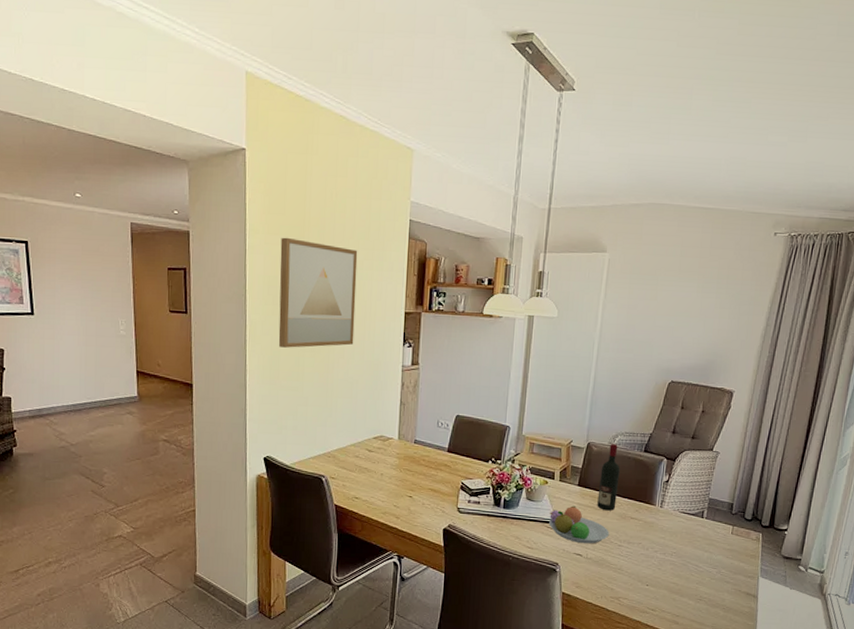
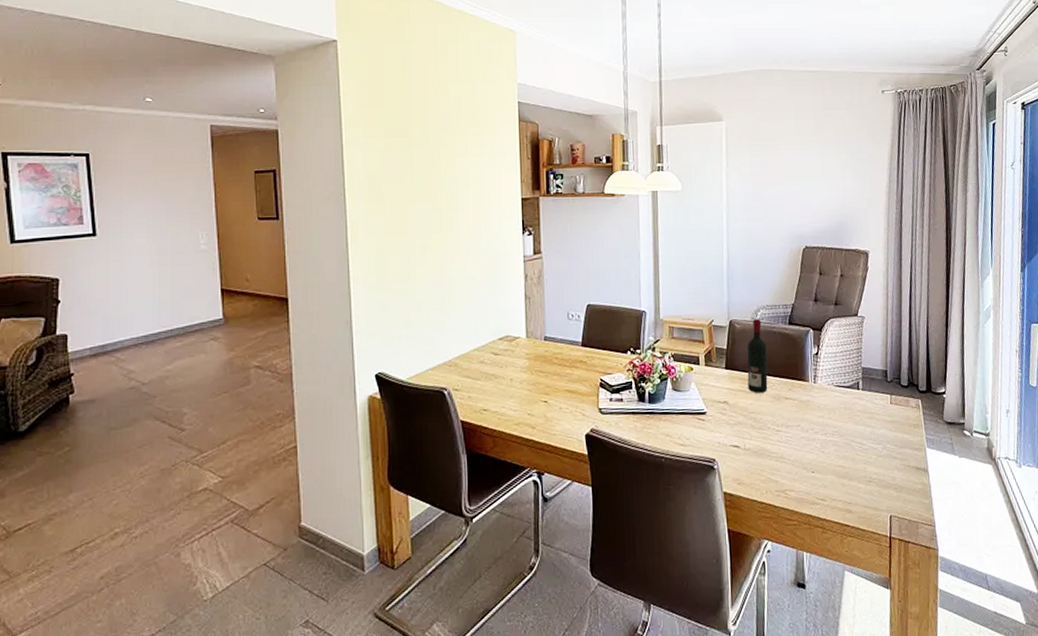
wall art: present [278,237,358,348] -> none [381,129,469,248]
fruit bowl: present [549,506,609,544] -> none [699,391,765,434]

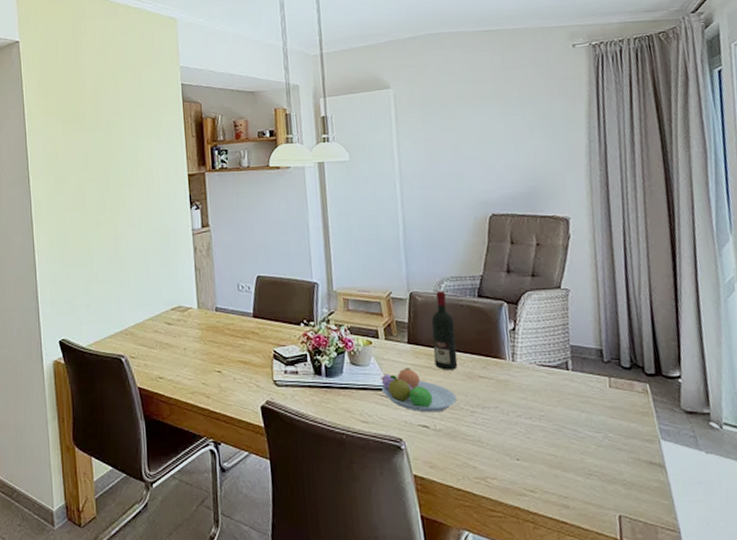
fruit bowl: none [699,391,765,434] -> present [381,367,457,413]

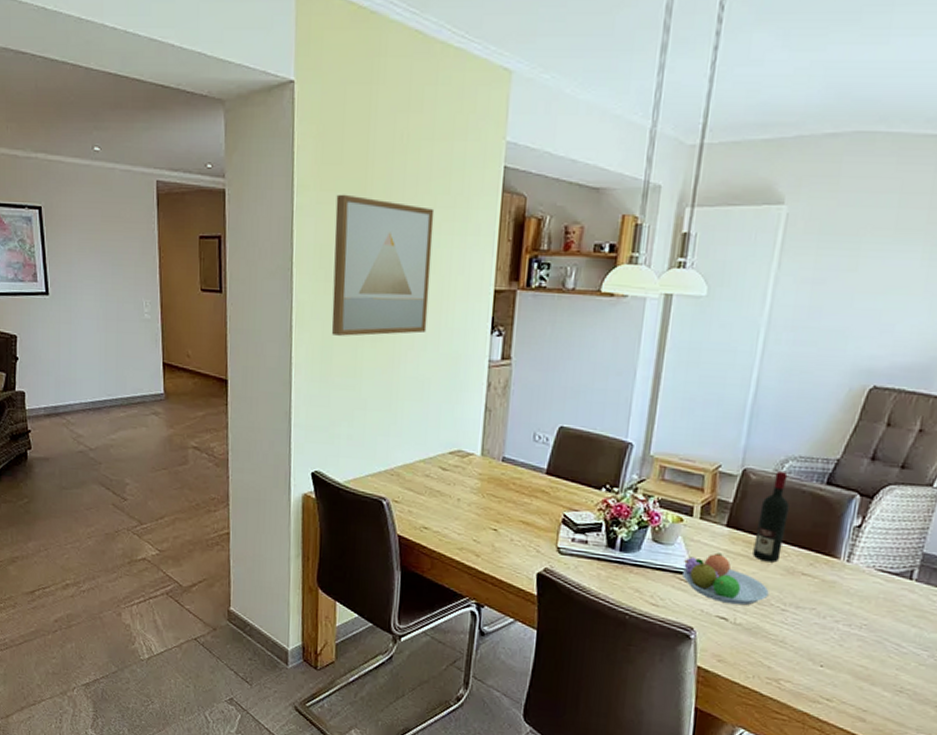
wall art: none [58,116,140,224] -> present [331,194,435,336]

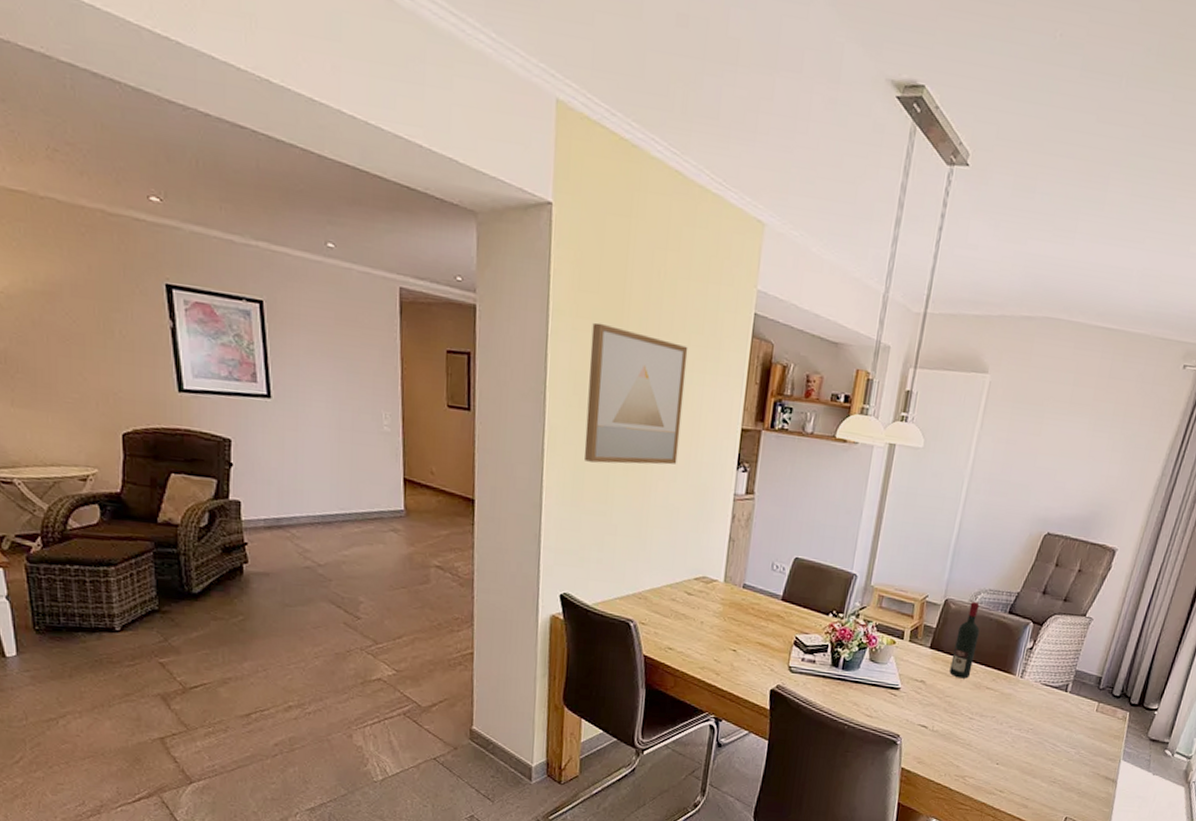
fruit bowl: present [682,552,769,606] -> none [893,670,961,715]

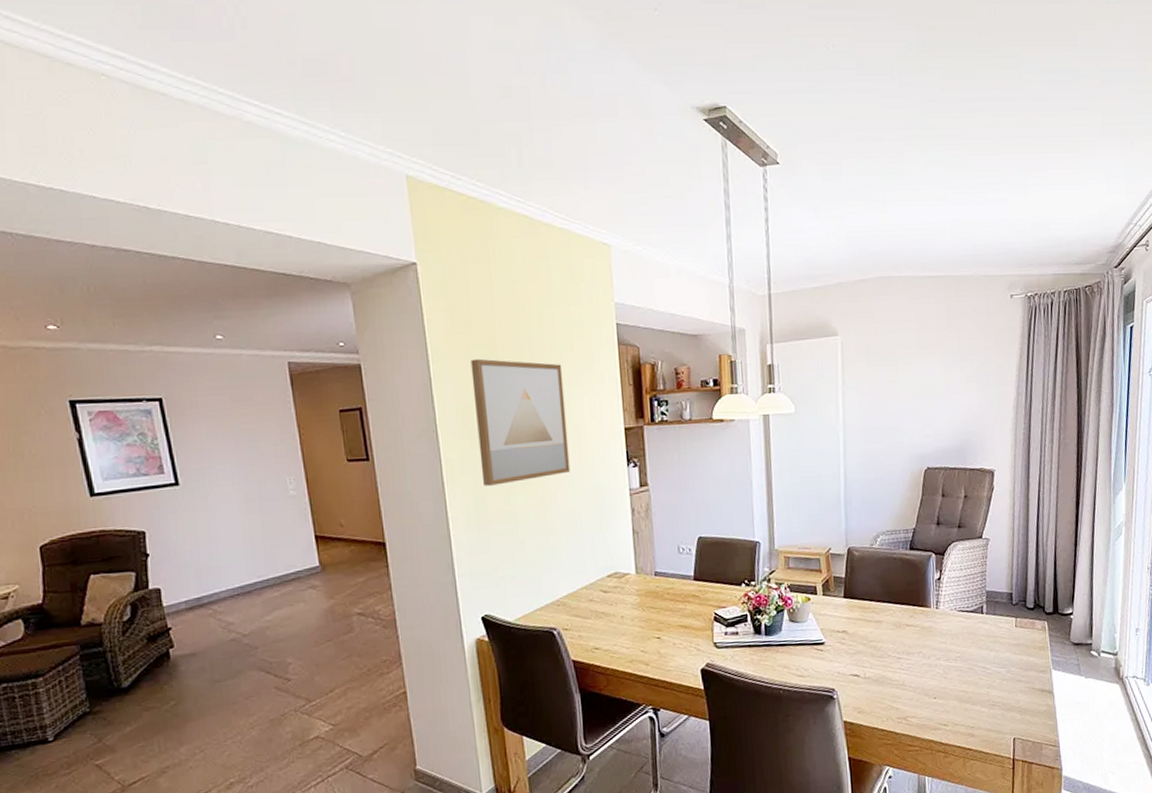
wine bottle: present [949,601,980,679] -> none [866,544,888,621]

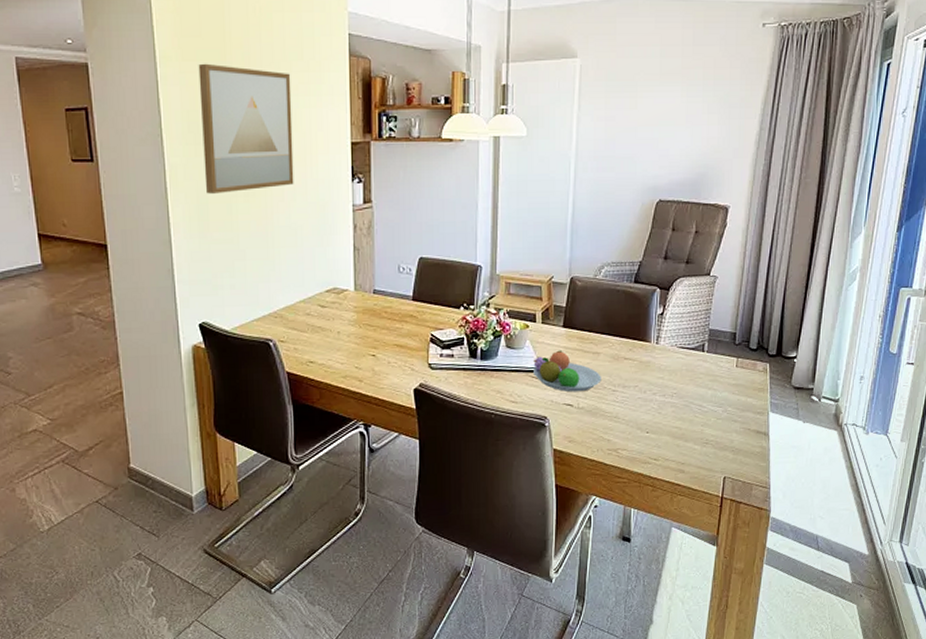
fruit bowl: none [817,621,886,663] -> present [534,350,601,392]

